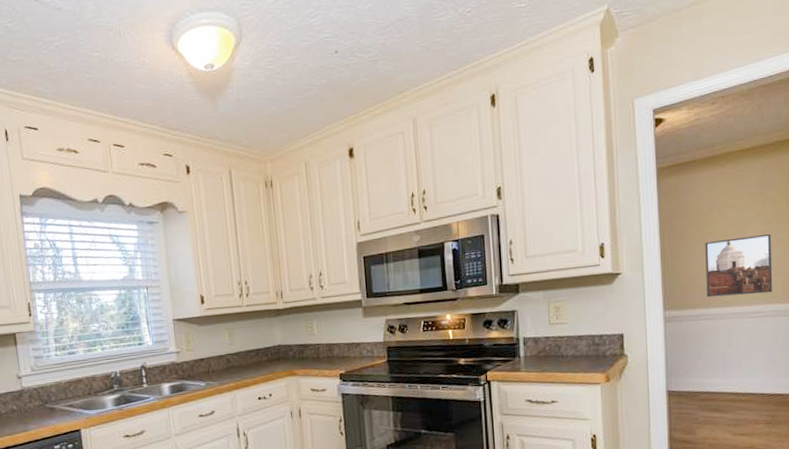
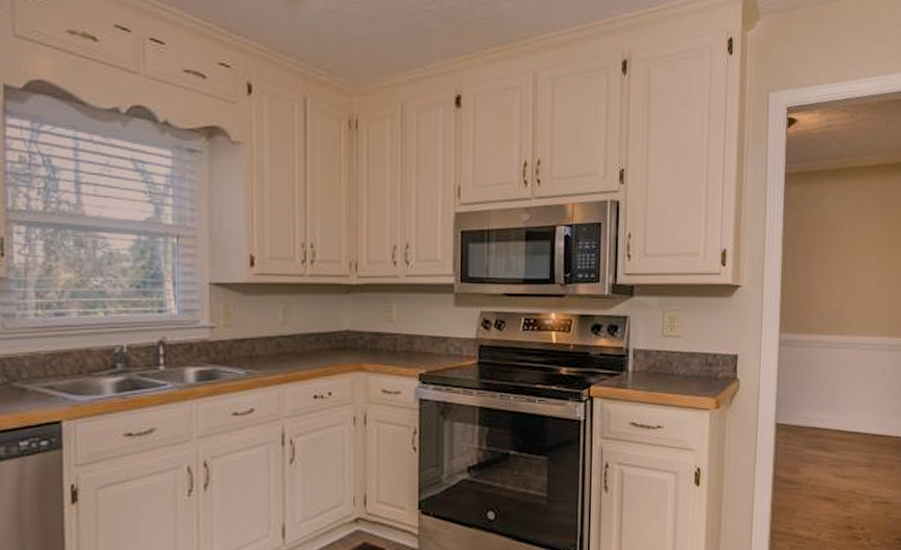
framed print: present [705,234,773,298] -> none [822,261,887,324]

